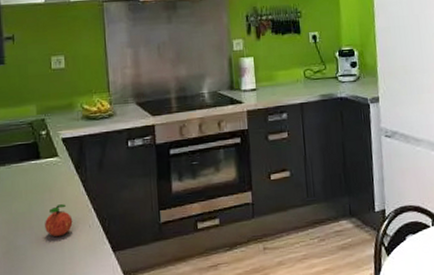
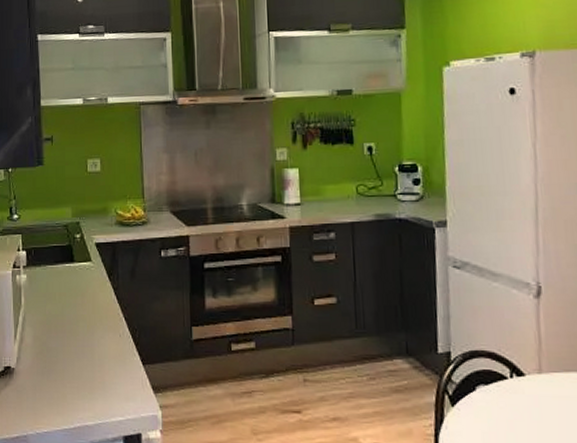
apple: present [45,204,73,237] -> none [77,310,104,343]

